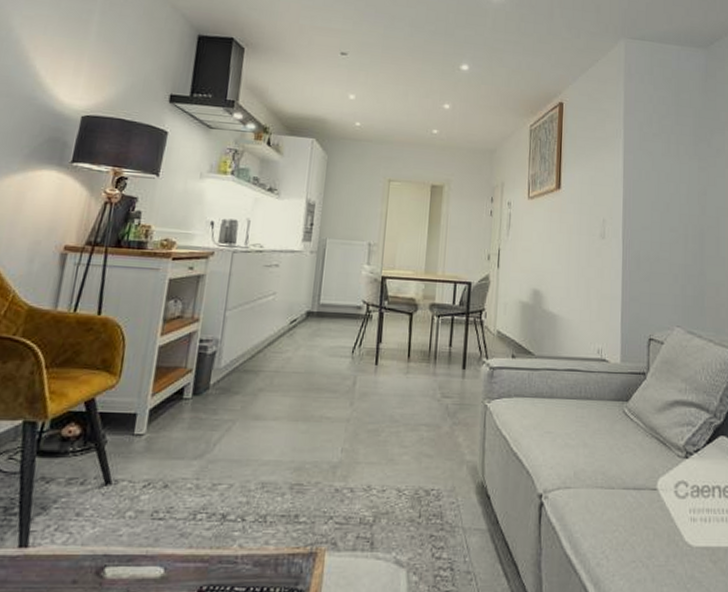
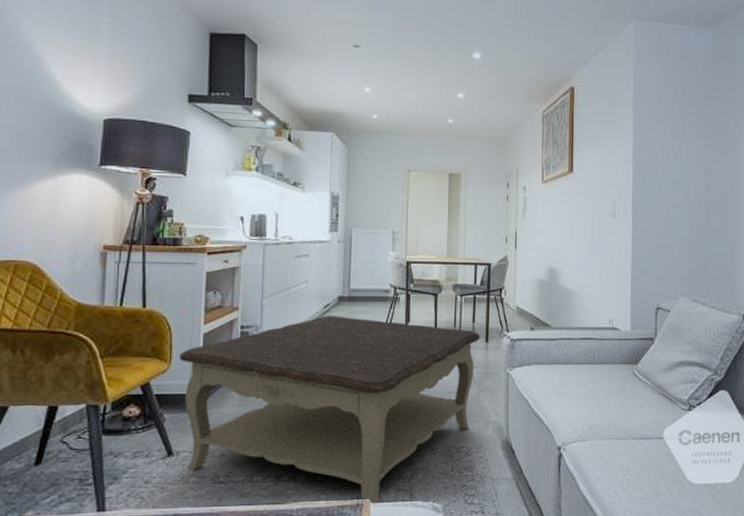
coffee table: none [126,332,457,552] -> present [179,316,480,503]

